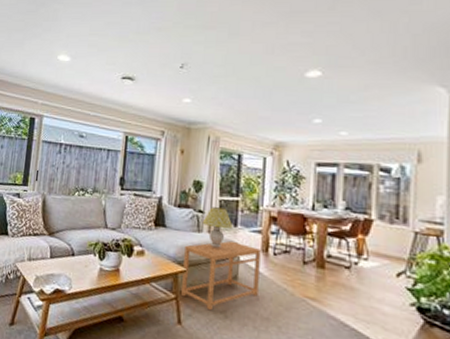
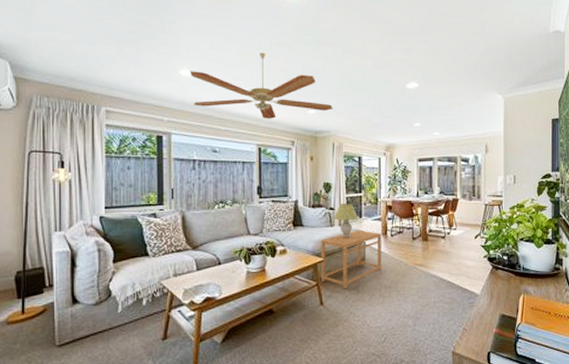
ceiling fan: none [67,37,212,106] -> present [190,52,333,119]

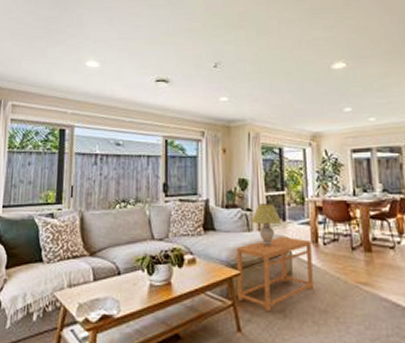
ceiling fan: present [190,52,333,119] -> none [96,39,247,108]

